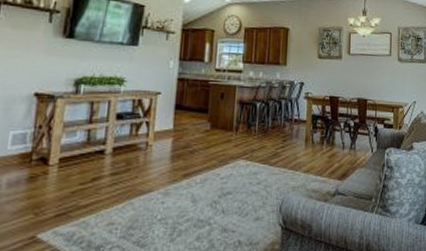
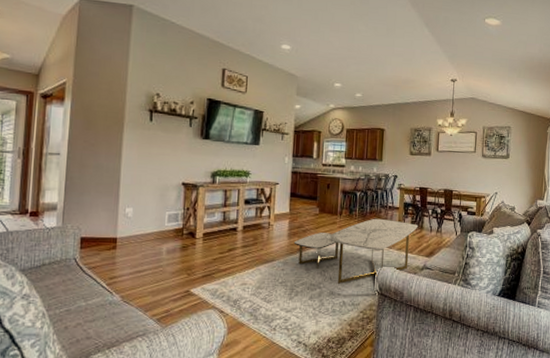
coffee table: none [177,134,329,218] -> present [293,218,418,284]

